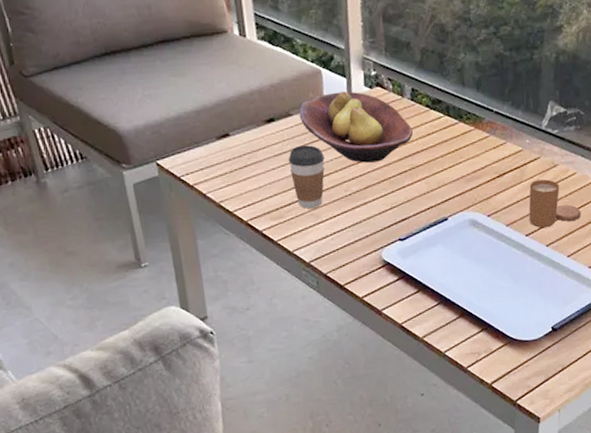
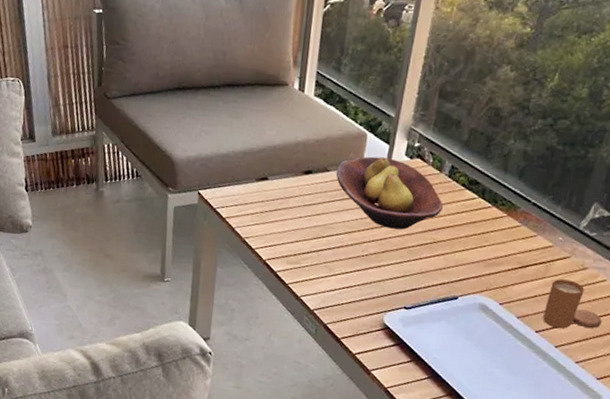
coffee cup: present [288,145,325,209] -> none [315,200,351,261]

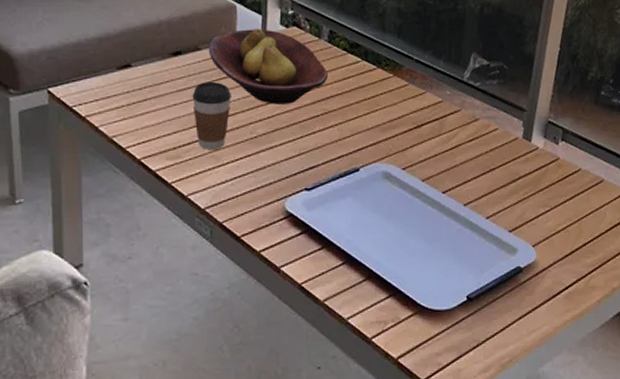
coffee cup: none [315,200,351,261] -> present [192,81,231,149]
candle: present [543,279,602,329] -> none [446,133,502,186]

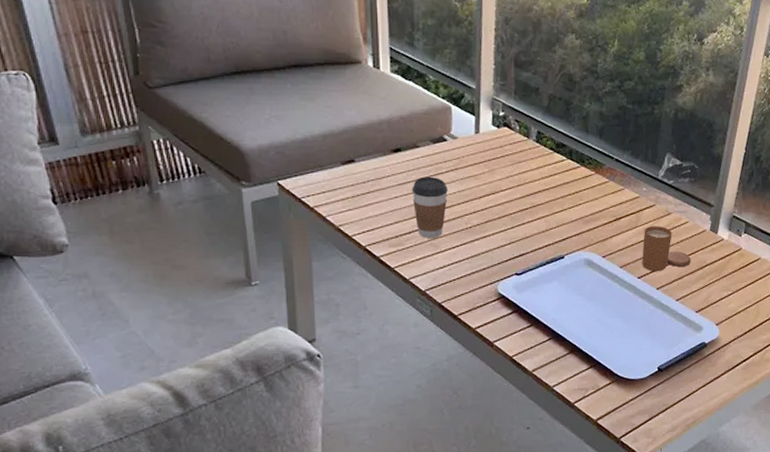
fruit bowl: present [208,29,329,105] -> none [426,129,537,198]
candle: none [446,133,502,186] -> present [642,226,691,272]

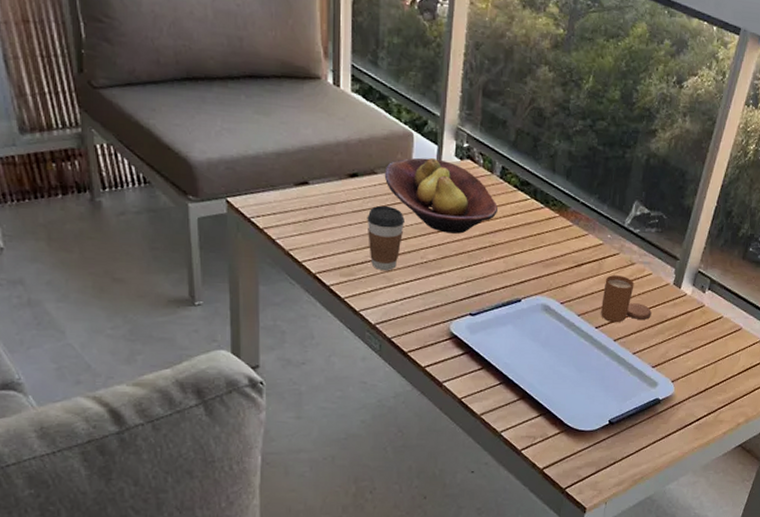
fruit bowl: none [426,129,537,198] -> present [384,157,499,234]

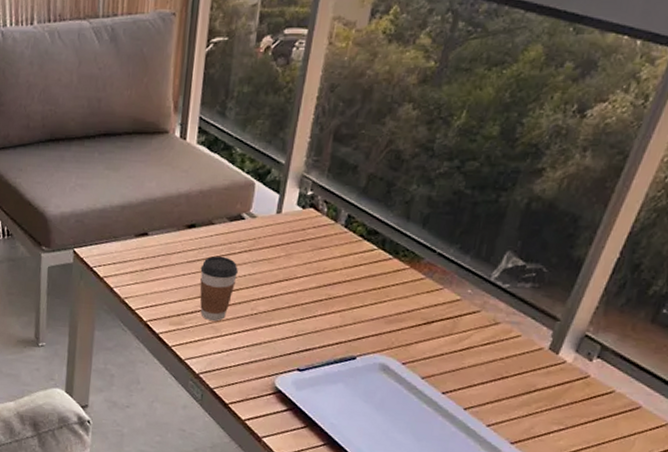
fruit bowl: present [384,157,499,234] -> none [221,207,340,286]
candle: present [601,275,651,323] -> none [450,335,516,390]

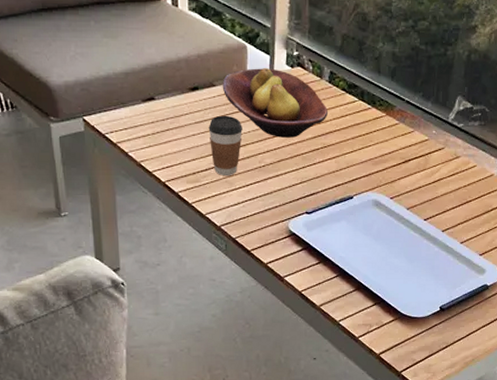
fruit bowl: none [221,207,340,286] -> present [222,68,329,138]

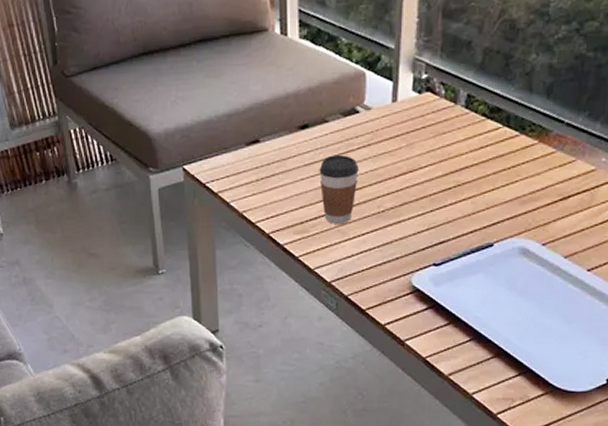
fruit bowl: present [222,68,329,138] -> none [336,96,464,177]

